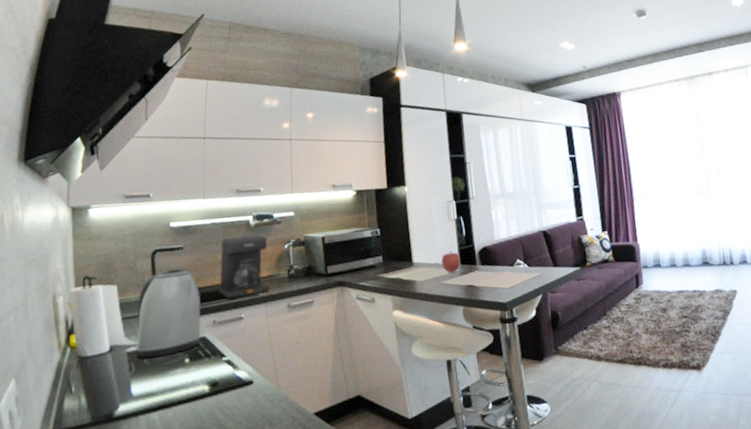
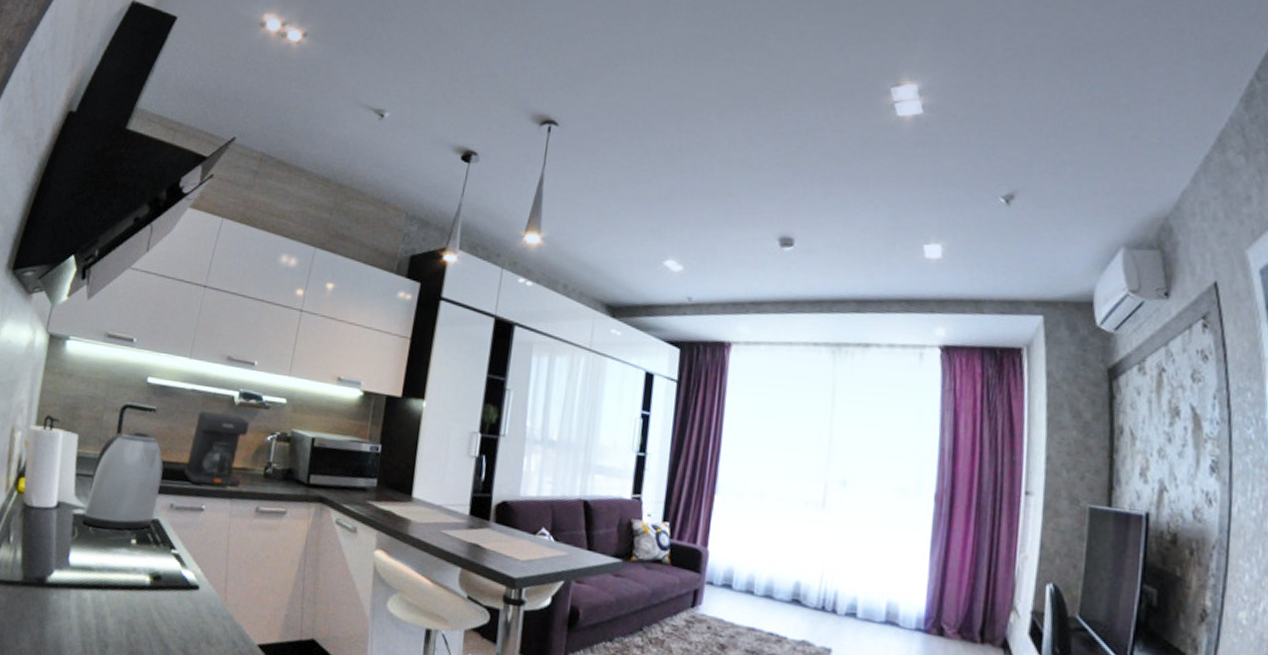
fruit: present [441,251,461,273] -> none [446,495,472,523]

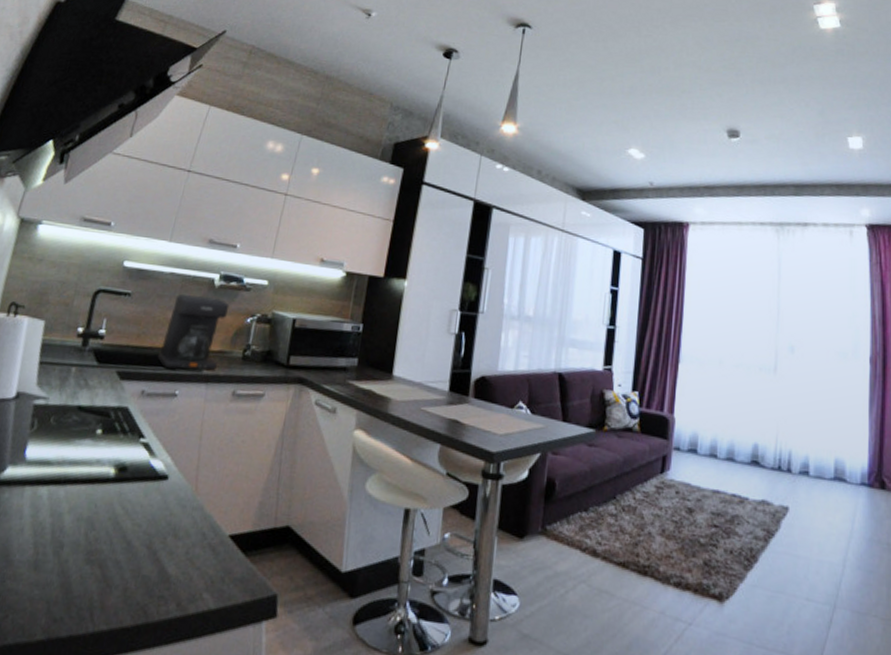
kettle: present [83,431,164,531] -> none [43,317,137,421]

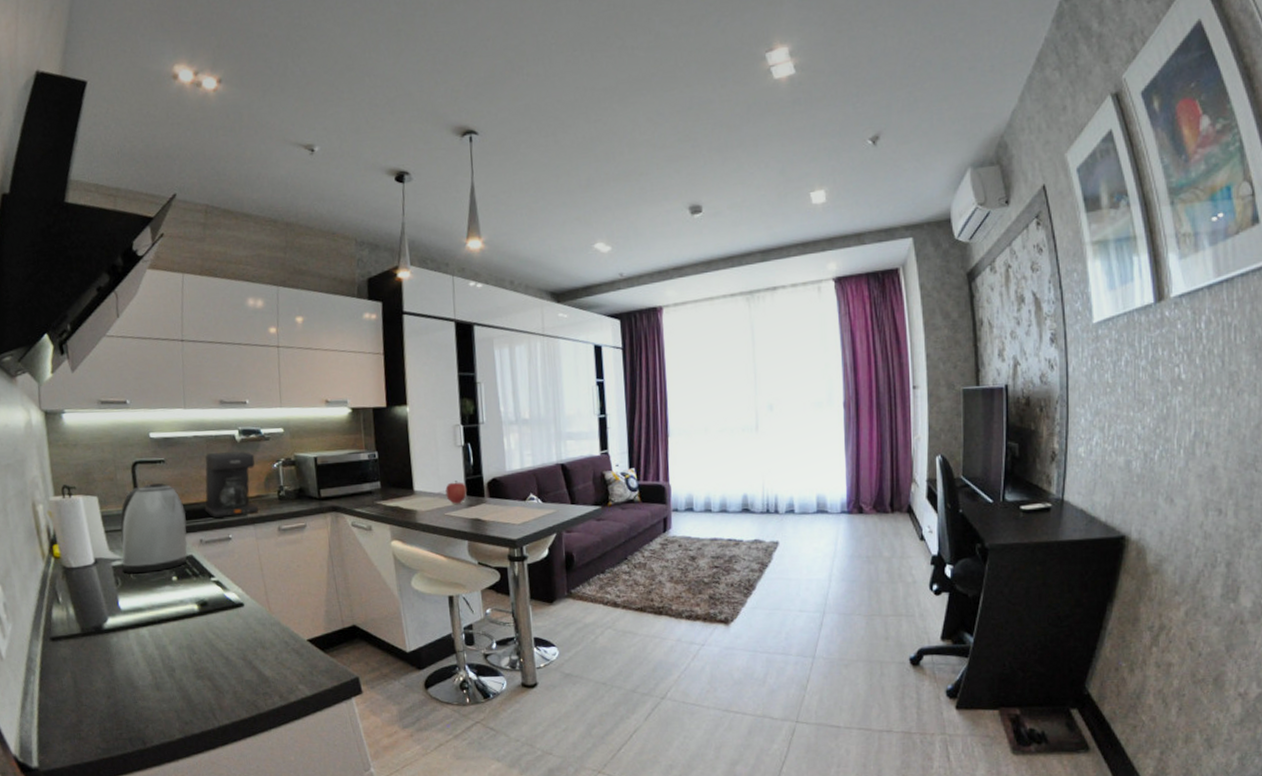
kettle: none [43,317,137,421] -> present [120,483,188,574]
fruit: none [426,372,452,399] -> present [445,481,467,504]

